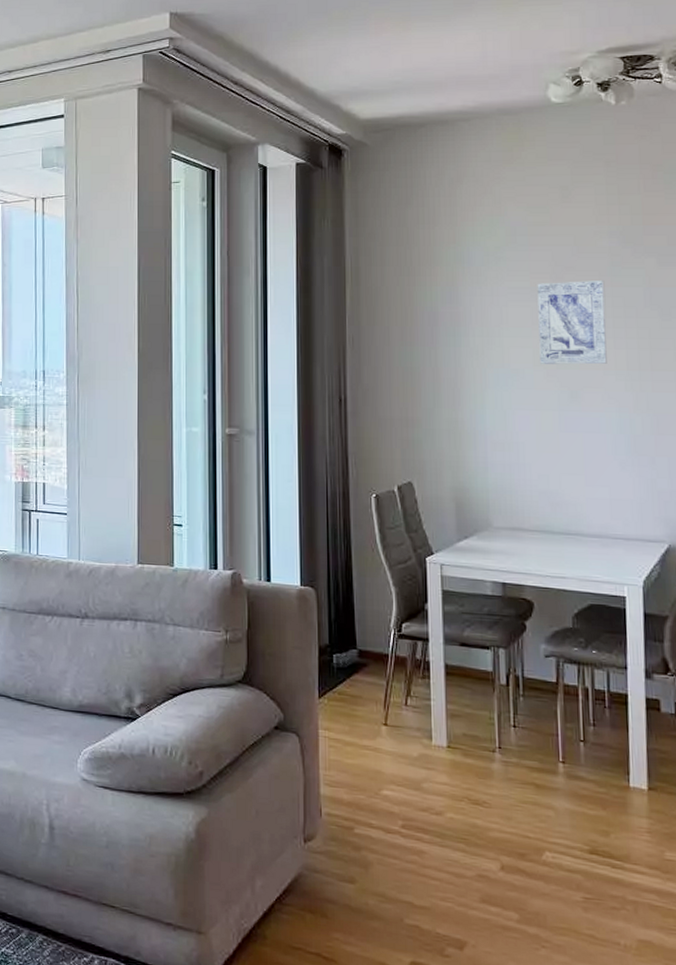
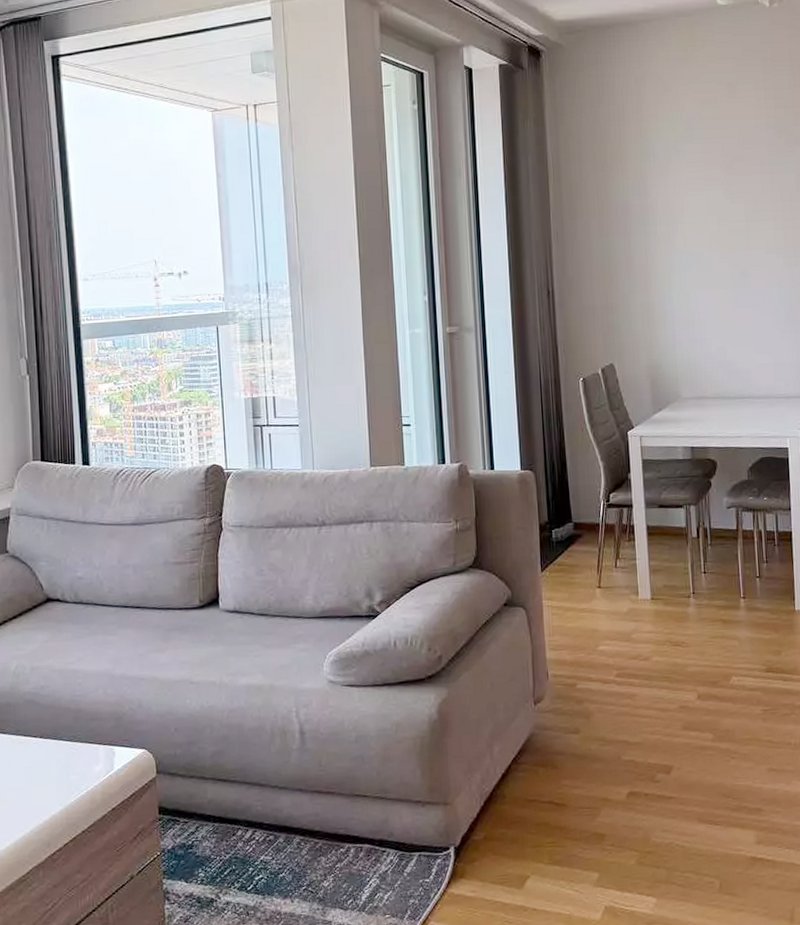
wall art: present [537,281,607,365] -> none [711,168,769,247]

